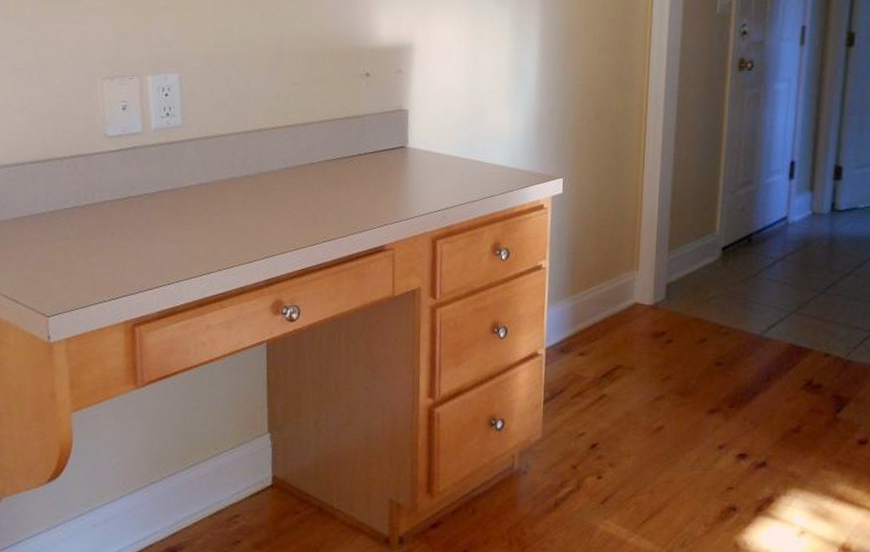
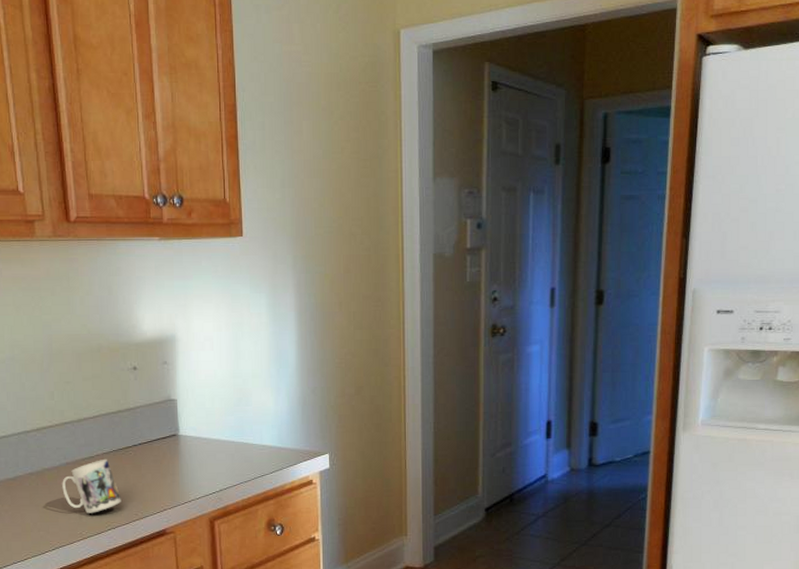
mug: none [278,166,341,223] -> present [62,458,121,513]

